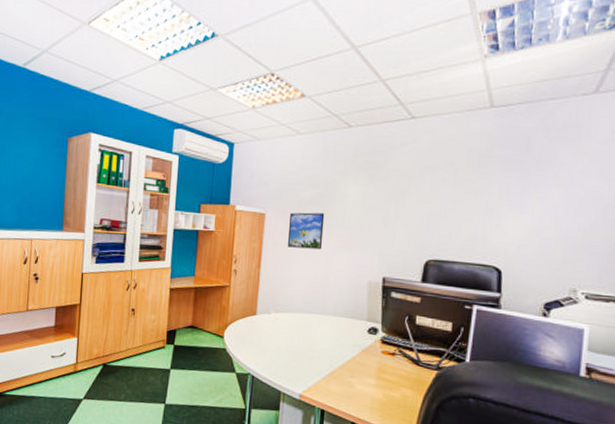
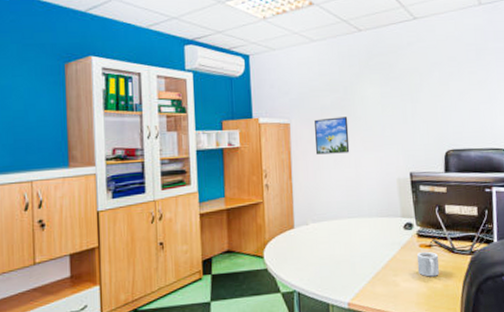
mug: none [376,358,400,385] -> present [416,251,439,277]

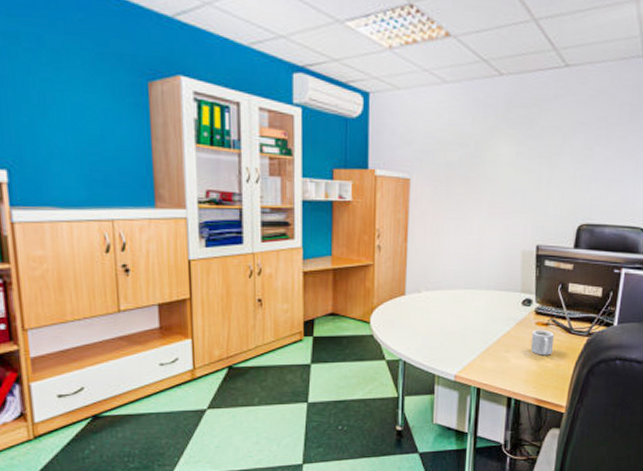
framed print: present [314,117,350,155] -> none [436,176,476,218]

